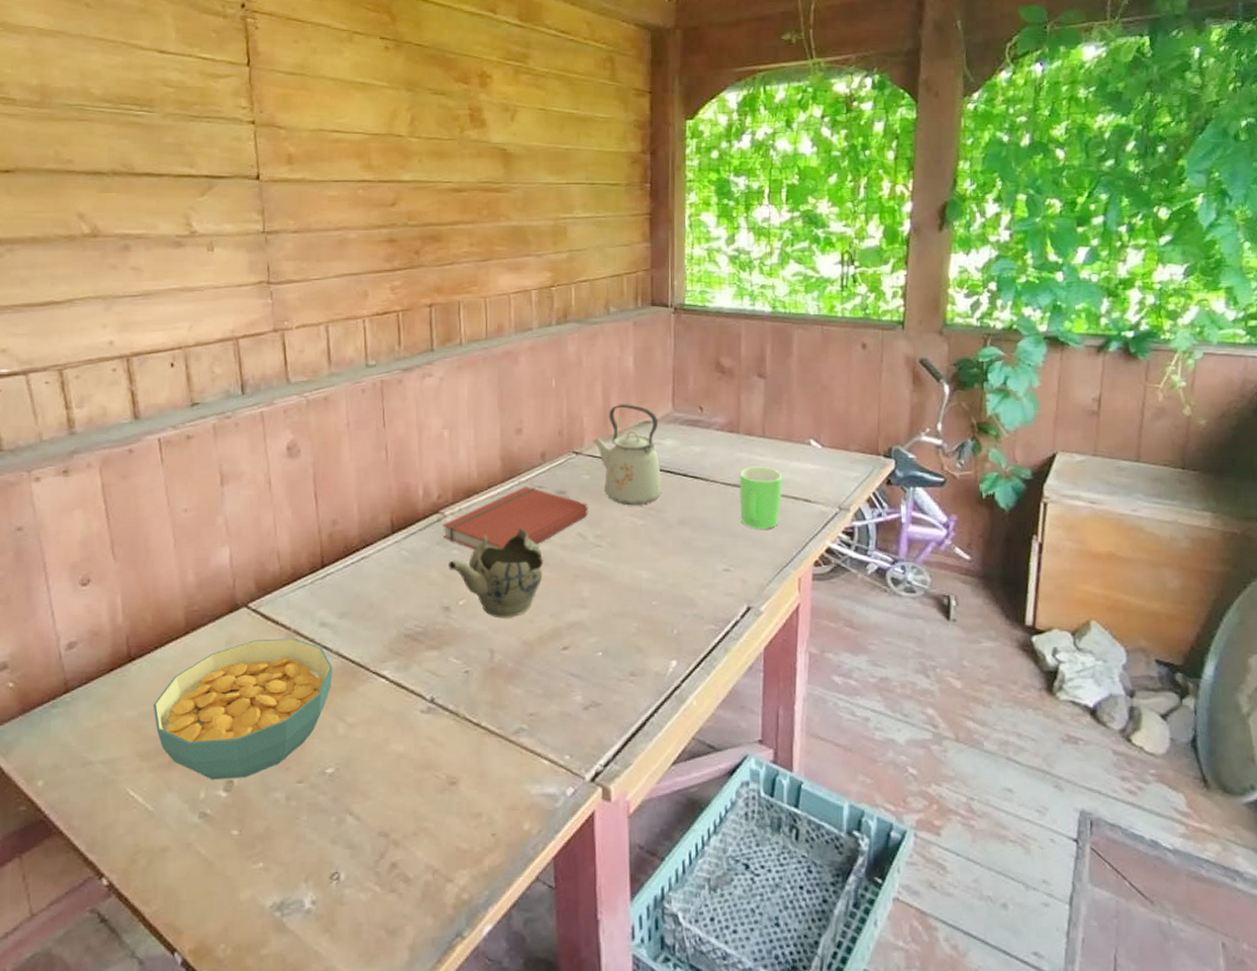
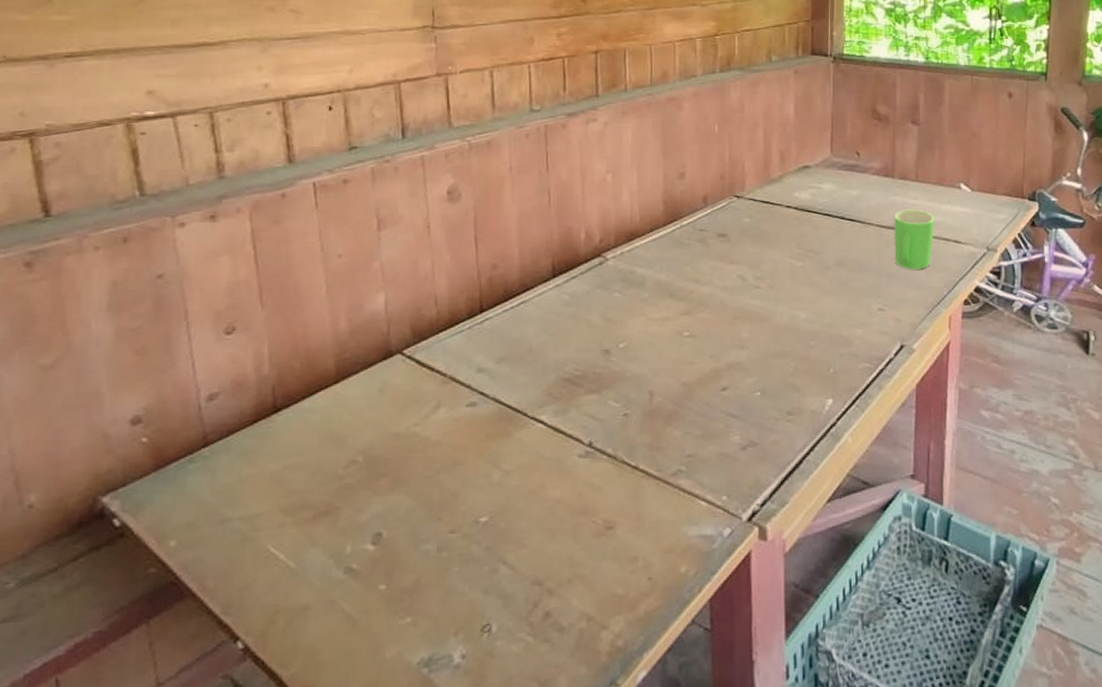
cereal bowl: present [153,638,333,781] -> none [298,384,490,534]
book: present [442,486,588,549] -> none [604,229,749,292]
teapot: present [449,527,543,618] -> none [610,270,703,361]
kettle: present [592,404,662,506] -> none [754,149,820,248]

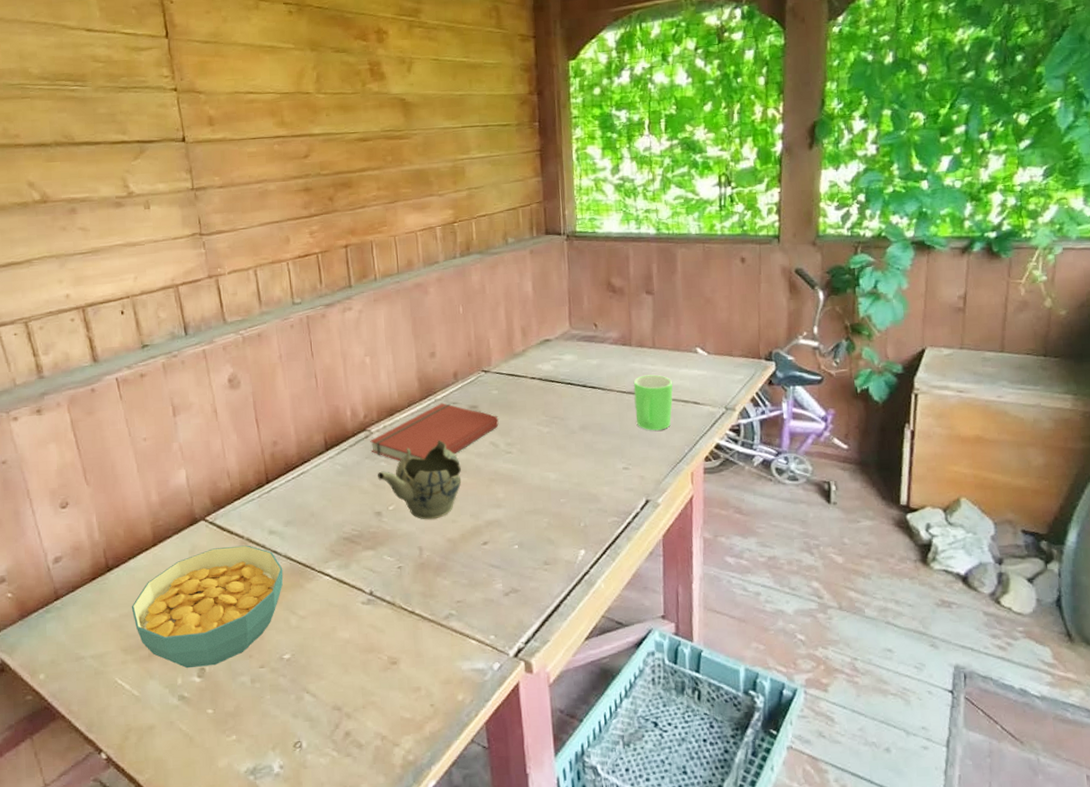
cereal bowl: none [298,384,490,534] -> present [131,545,284,669]
book: none [604,229,749,292] -> present [370,403,499,461]
teapot: none [610,270,703,361] -> present [378,440,462,520]

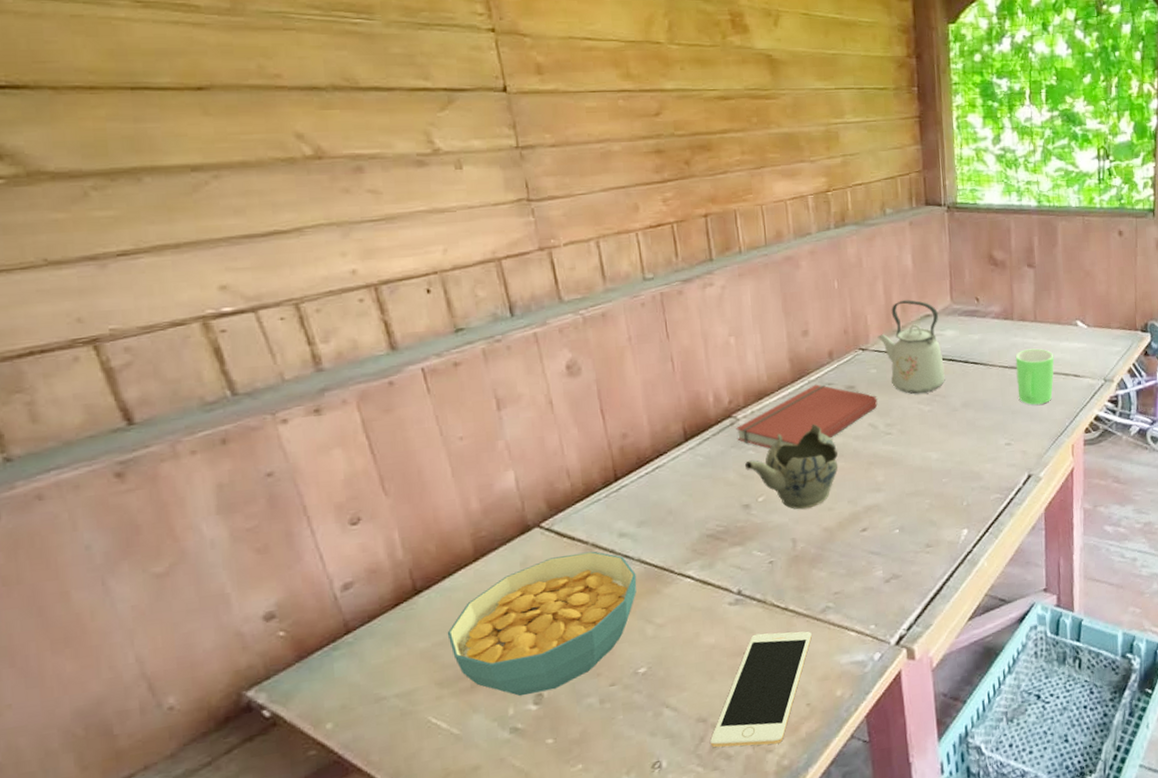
cell phone: none [344,633,436,739] -> present [710,631,812,748]
kettle: none [499,325,564,416] -> present [877,300,945,394]

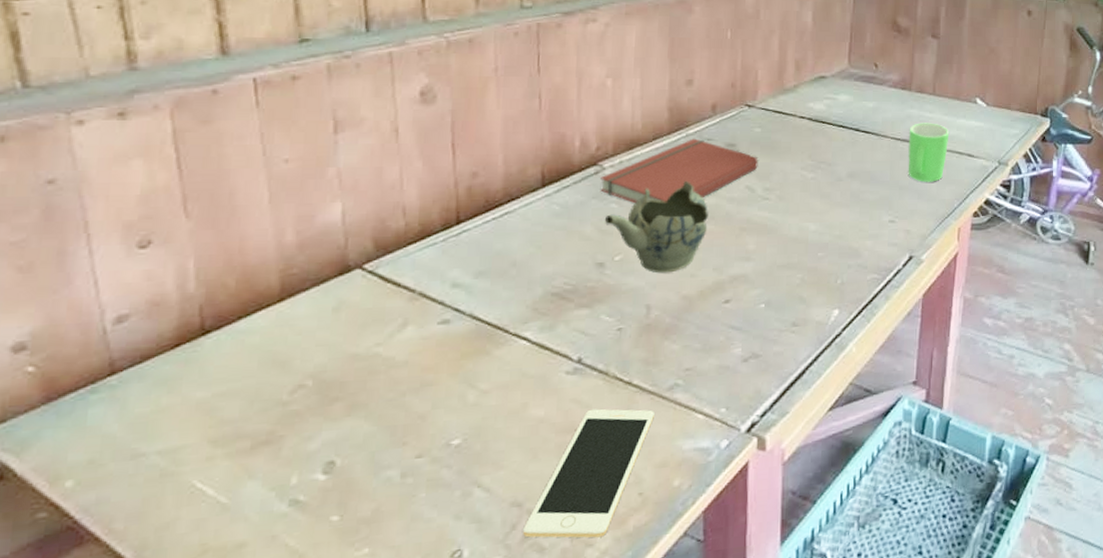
cereal bowl: present [447,551,637,697] -> none [232,301,465,463]
kettle: present [877,300,945,394] -> none [766,58,834,159]

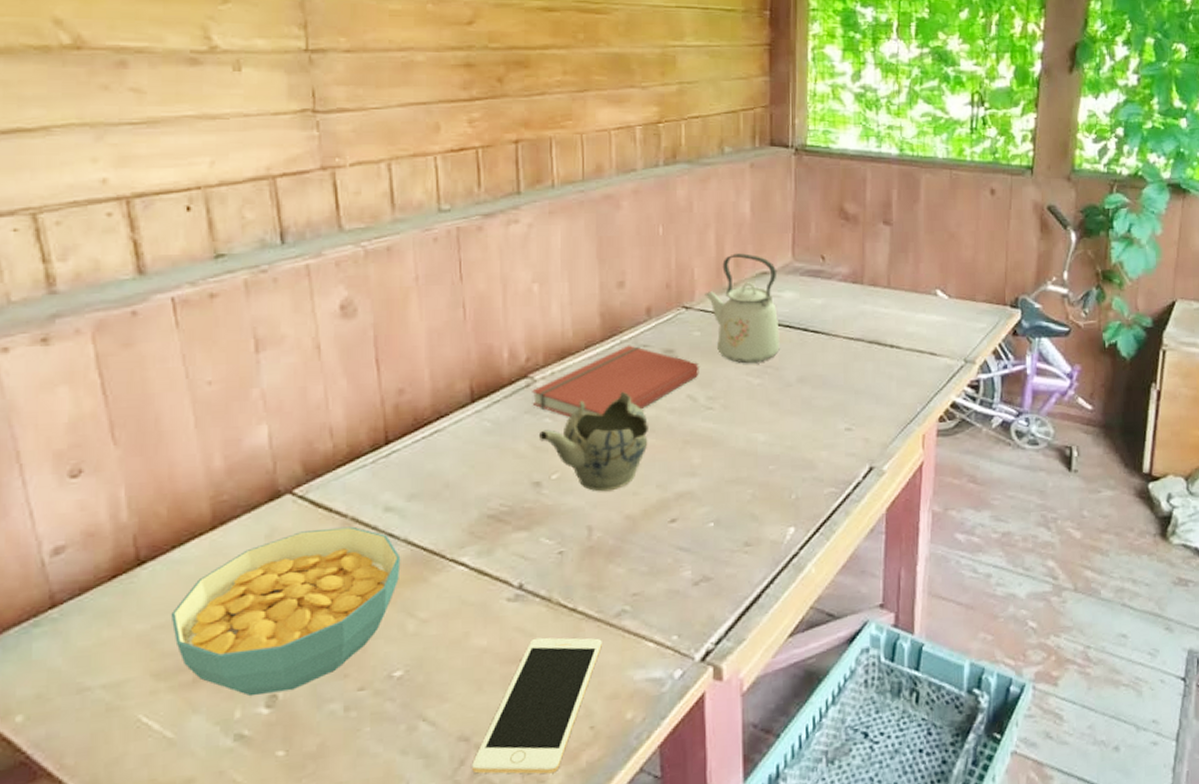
cereal bowl: none [232,301,465,463] -> present [170,526,401,697]
kettle: none [766,58,834,159] -> present [704,253,780,364]
mug: present [908,123,950,182] -> none [863,319,908,385]

